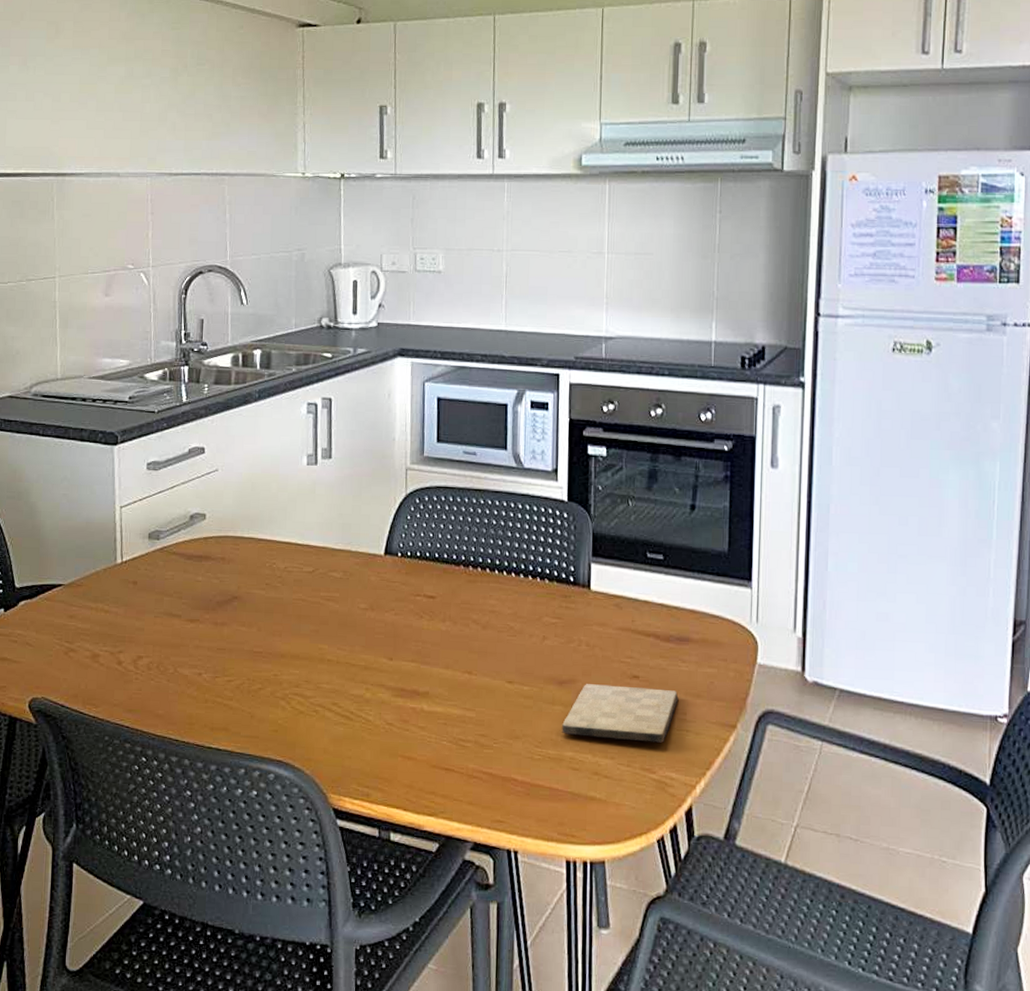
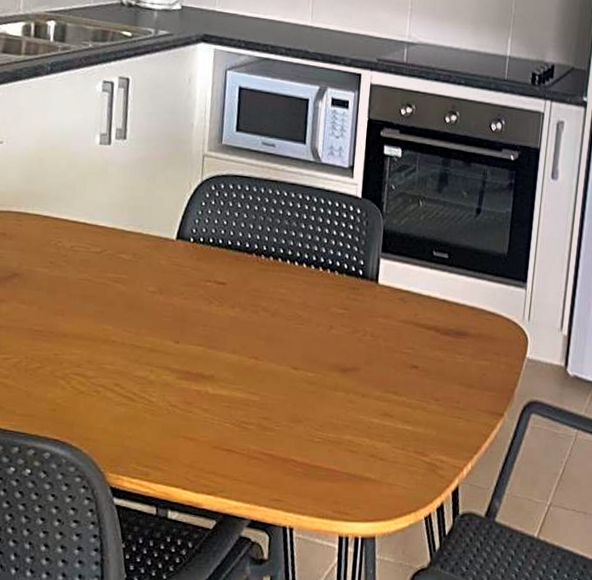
cutting board: present [562,684,679,743] -> none [342,372,453,429]

